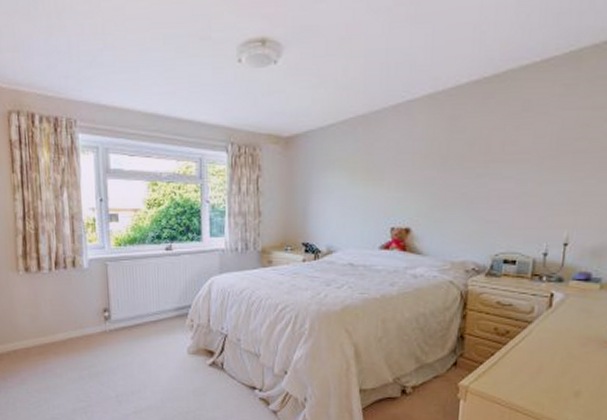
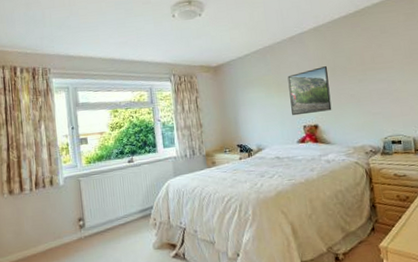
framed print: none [379,151,438,214] -> present [287,66,332,116]

